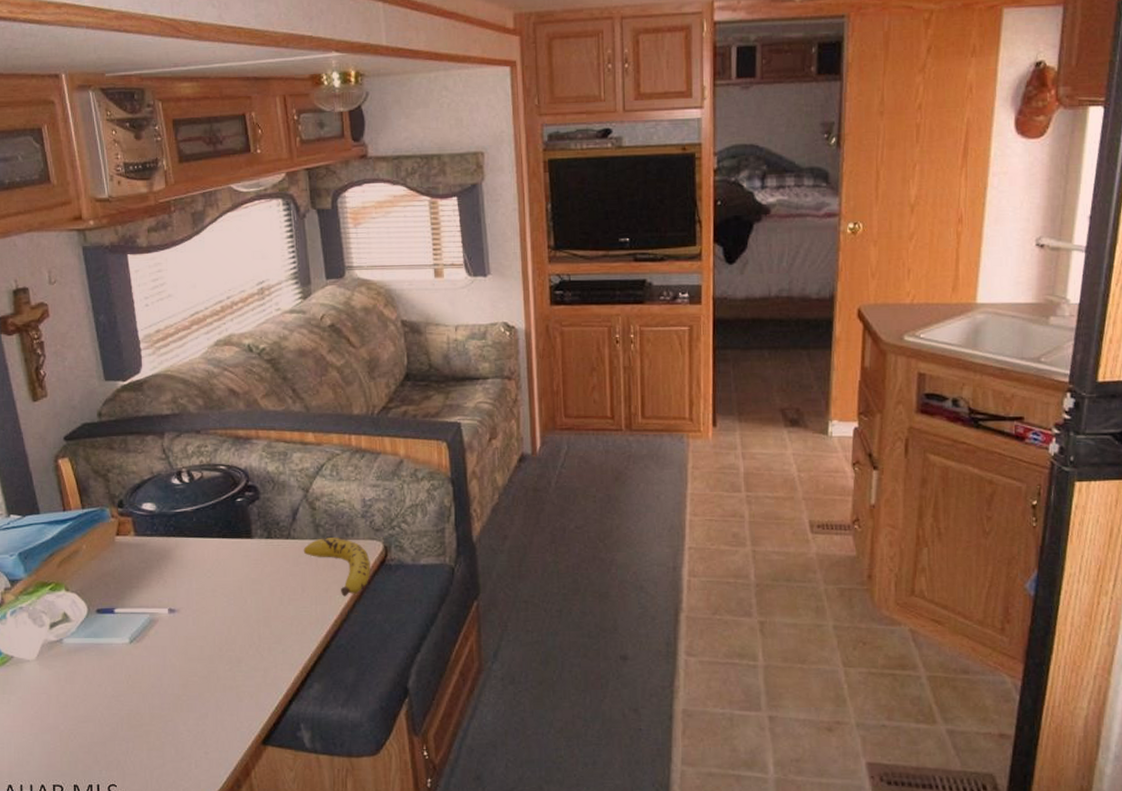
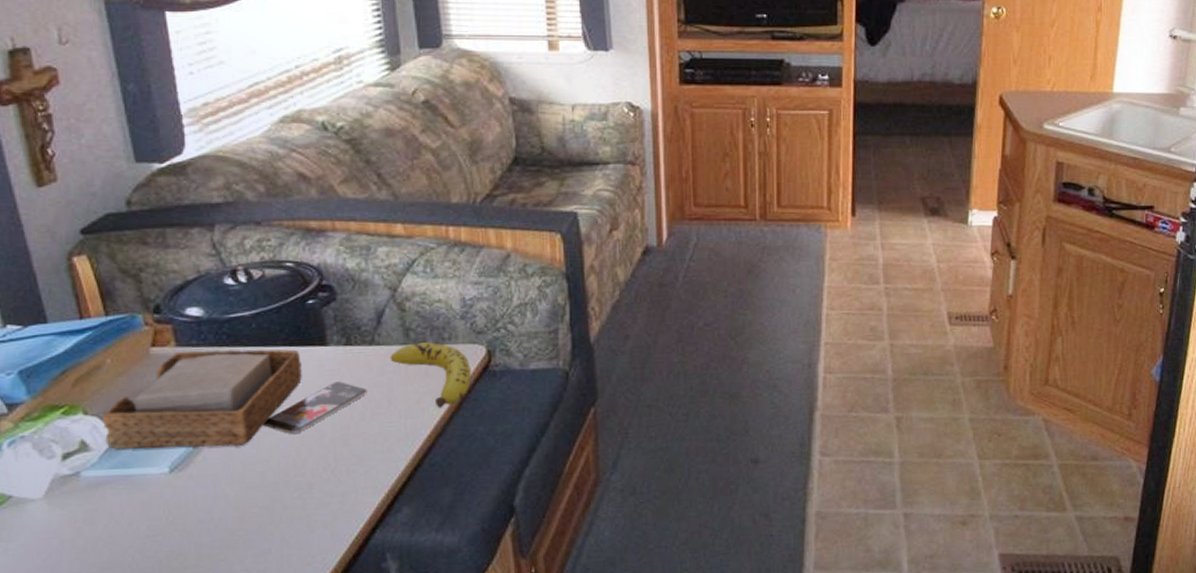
napkin holder: none [80,540,232,623] -> present [103,349,302,450]
smartphone: none [202,570,285,615] -> present [263,382,367,435]

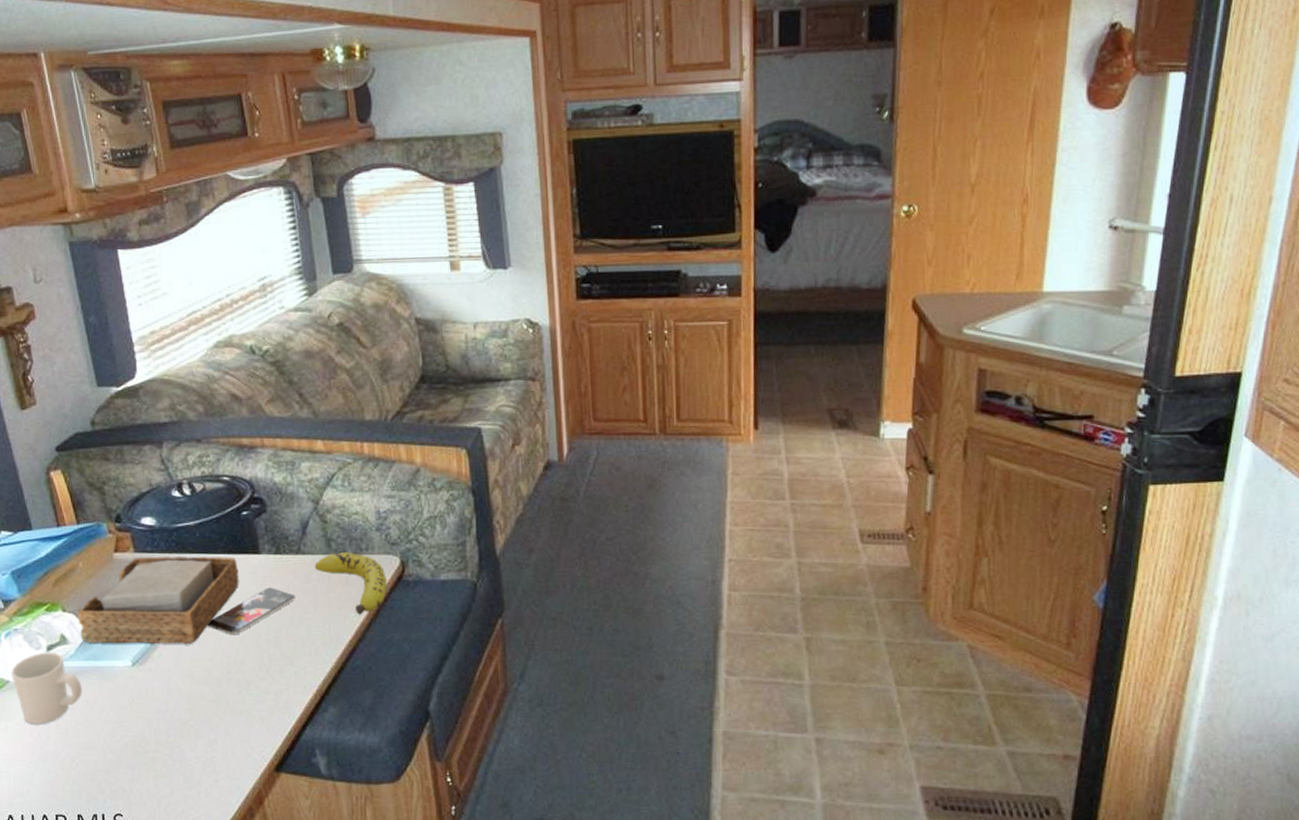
mug: none [15,460,106,544] -> present [11,652,82,724]

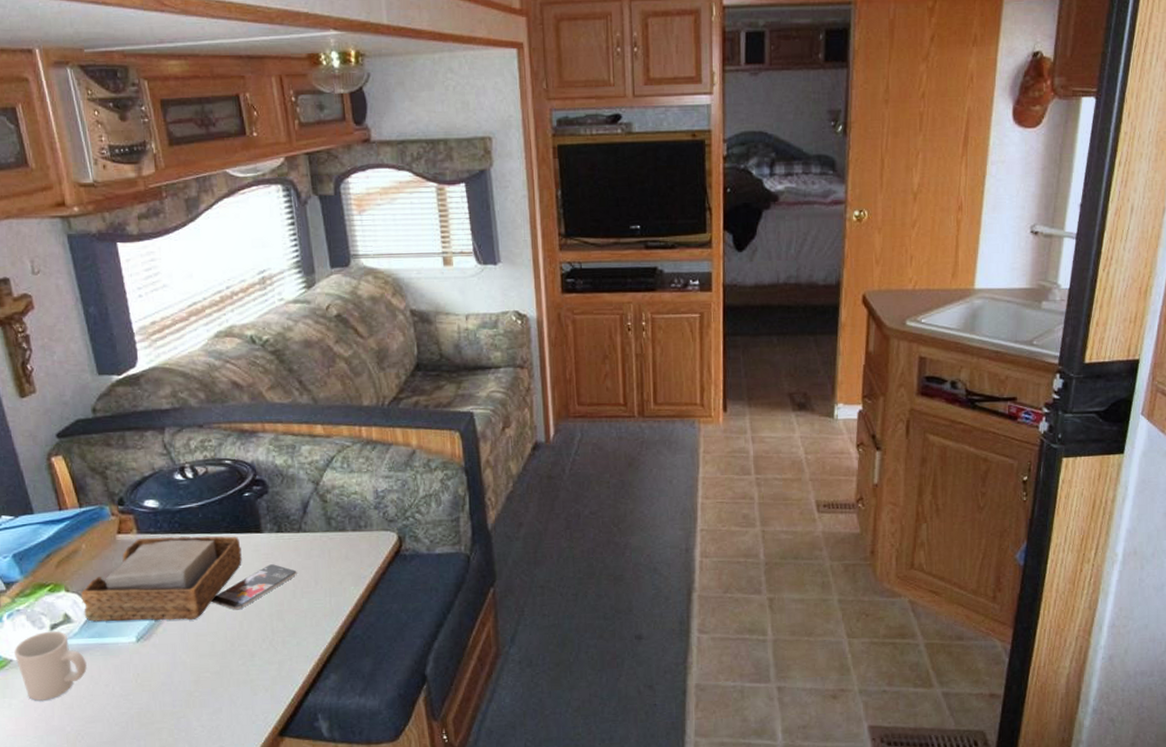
fruit: present [314,552,387,615] -> none [315,529,385,588]

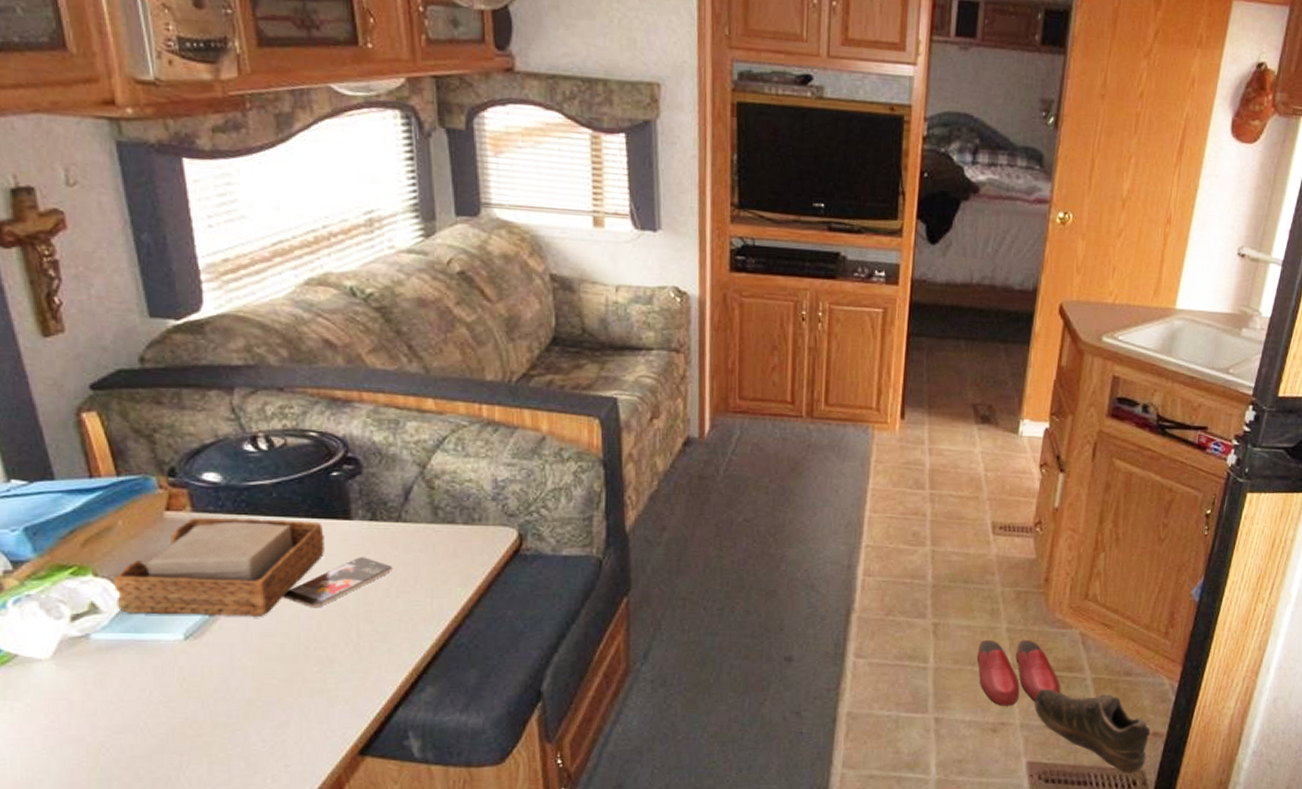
mug: present [14,631,87,701] -> none [21,622,117,705]
slippers: none [812,609,894,674] -> present [977,639,1060,706]
shoe: none [870,655,987,735] -> present [1034,689,1151,773]

